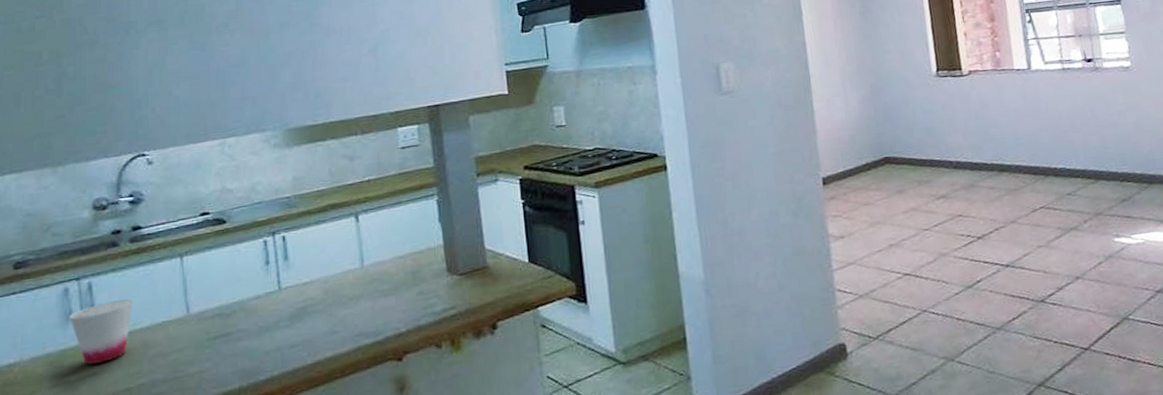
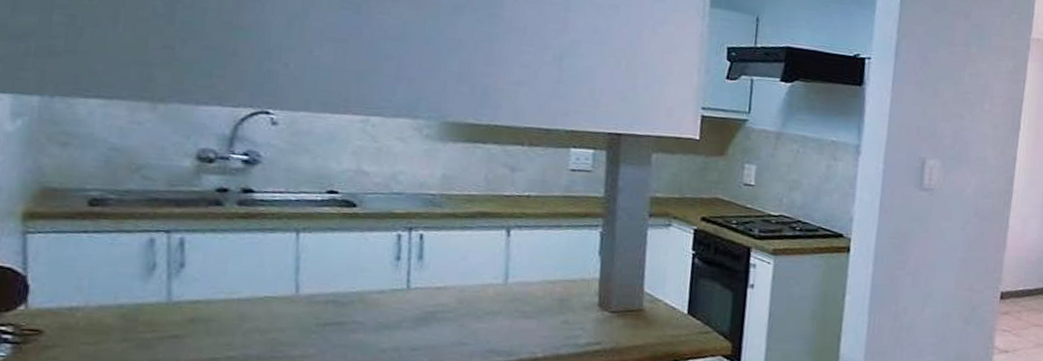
cup: present [68,299,133,366] -> none [151,263,233,327]

